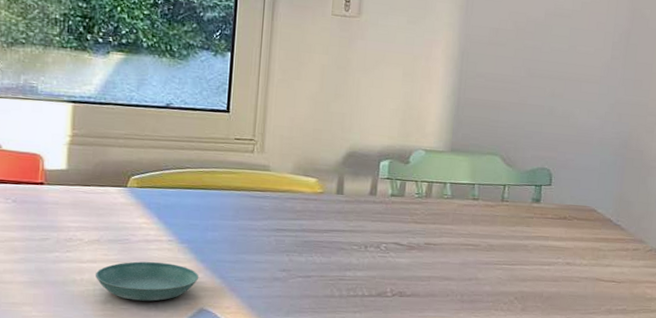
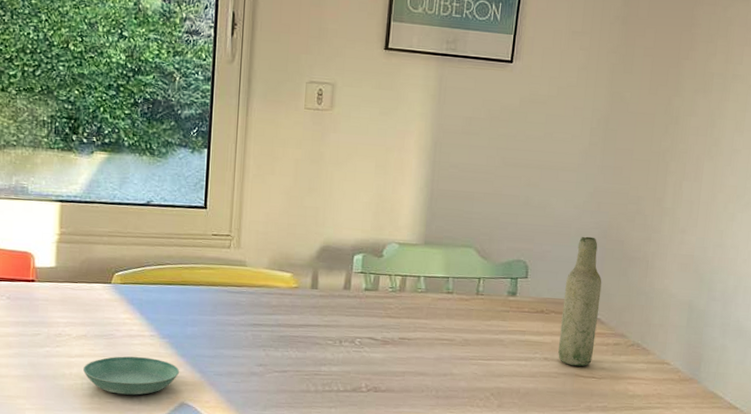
bottle: none [580,146,623,271] -> present [558,236,602,367]

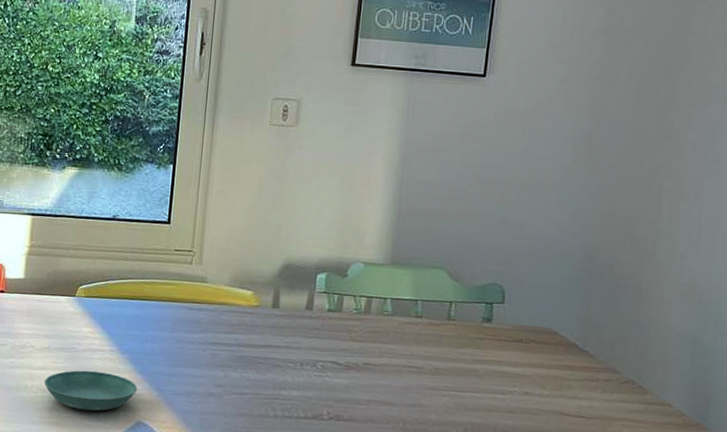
bottle: present [558,236,602,367] -> none [540,259,589,404]

